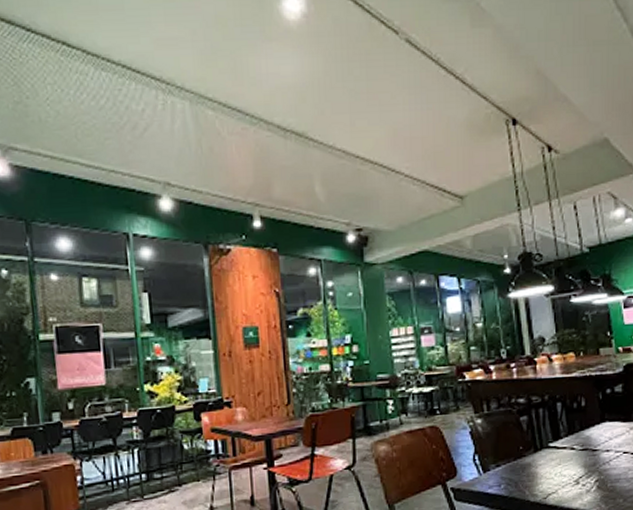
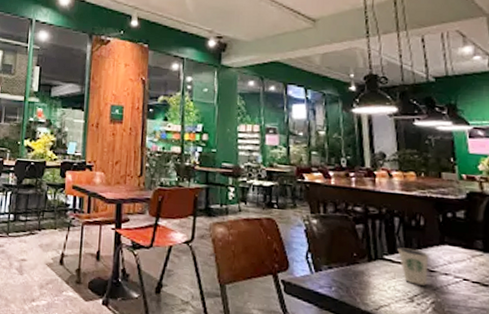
dixie cup: none [561,431,590,467] -> present [397,247,428,286]

